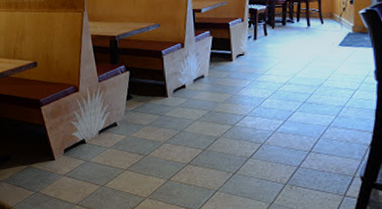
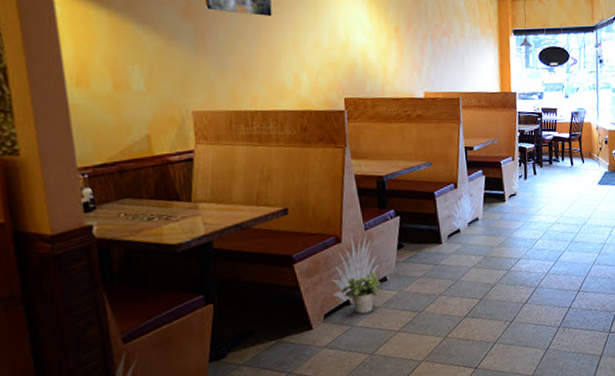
potted plant: none [78,118,111,152] -> present [341,272,381,314]

